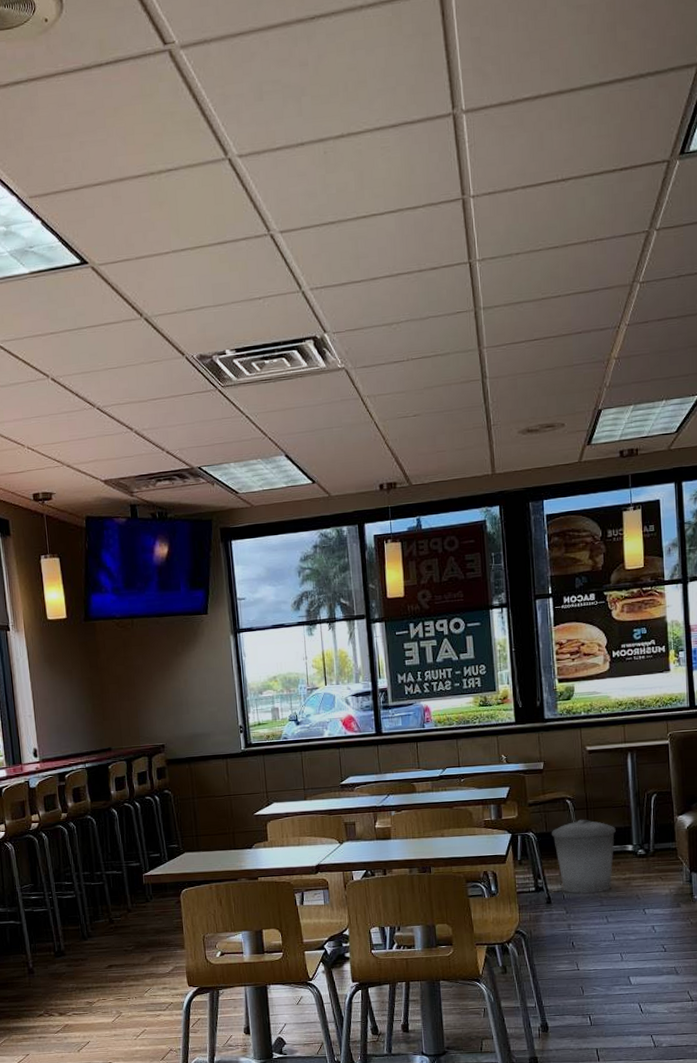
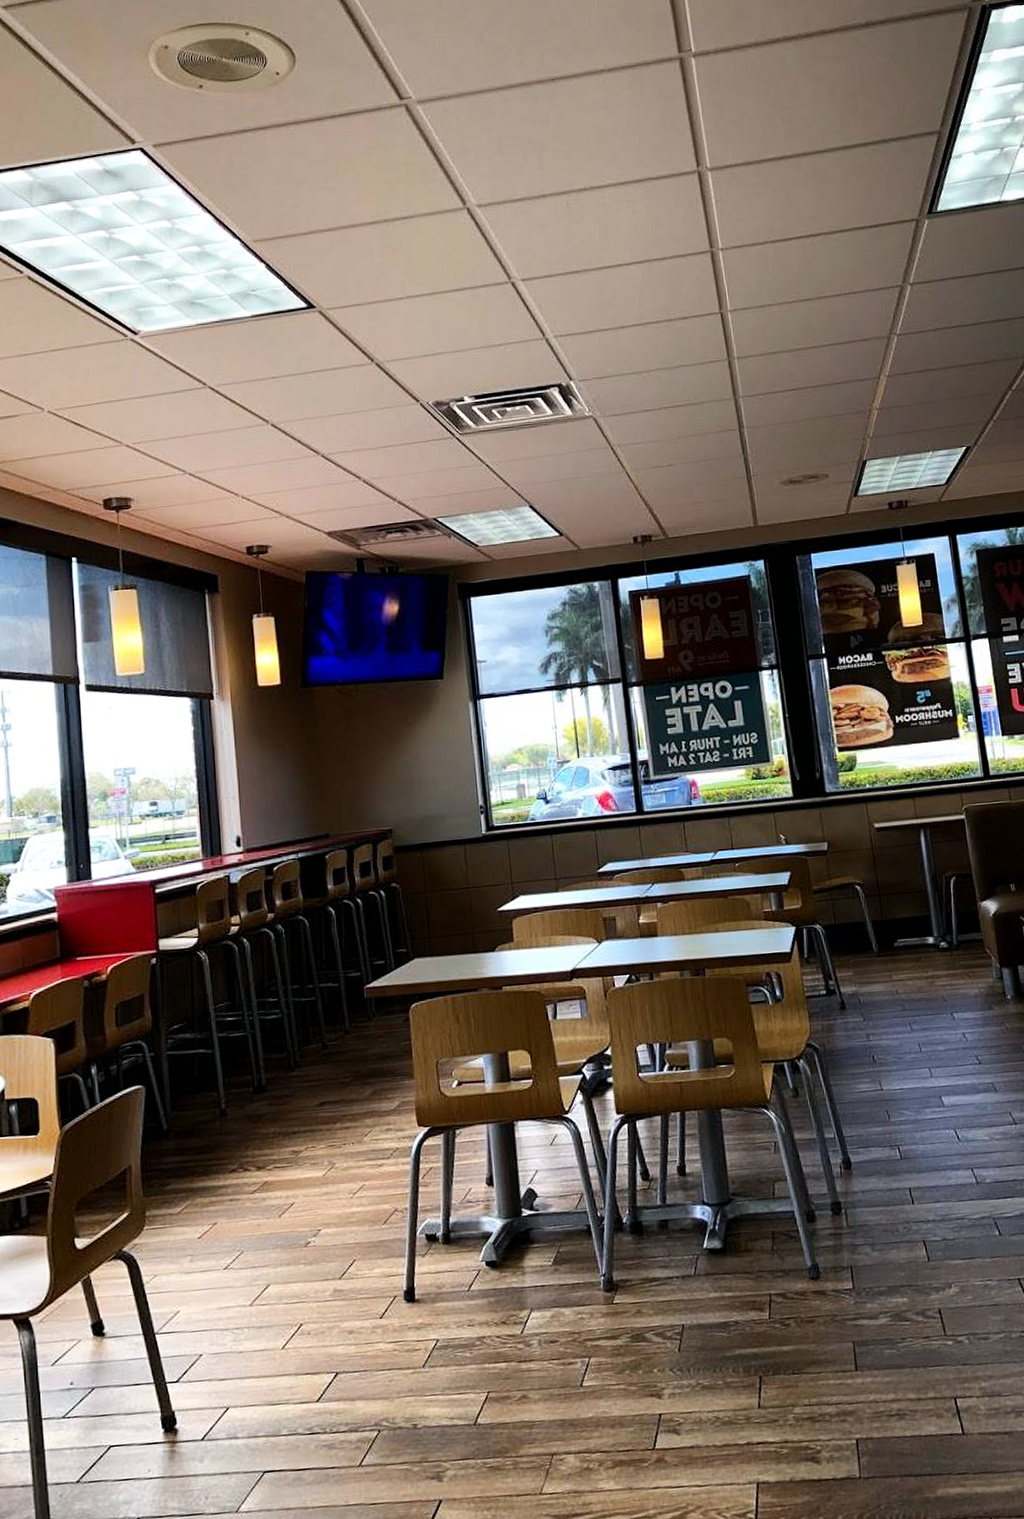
trash can: present [551,819,616,894] -> none [840,907,914,997]

